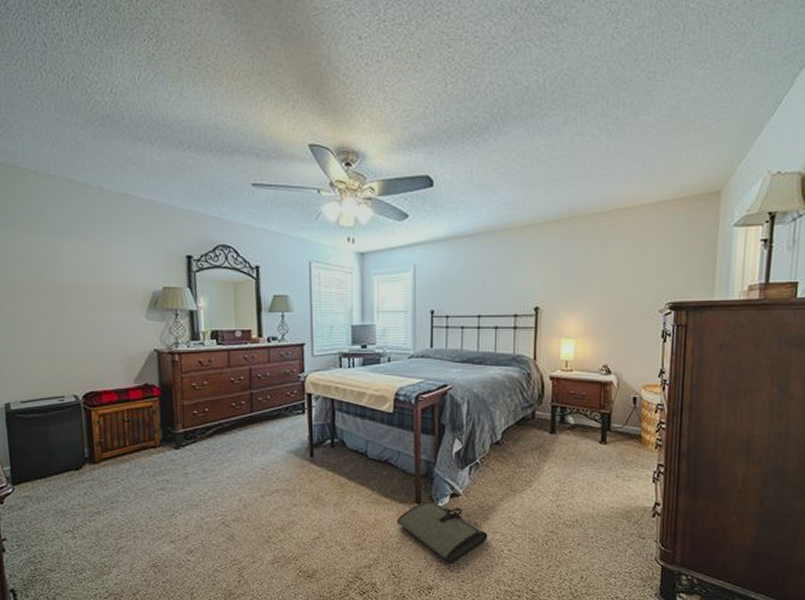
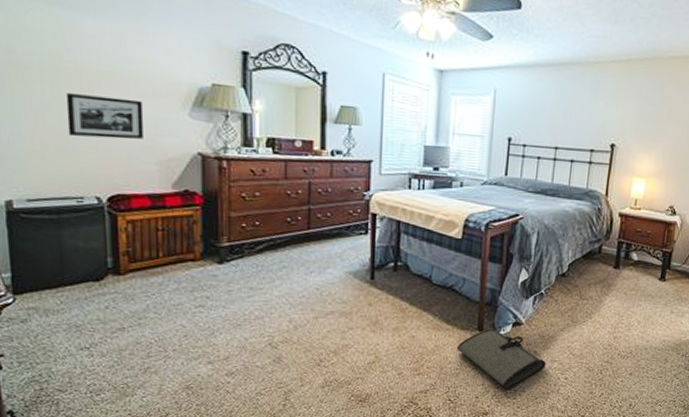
picture frame: none [48,306,109,344] -> present [65,92,144,139]

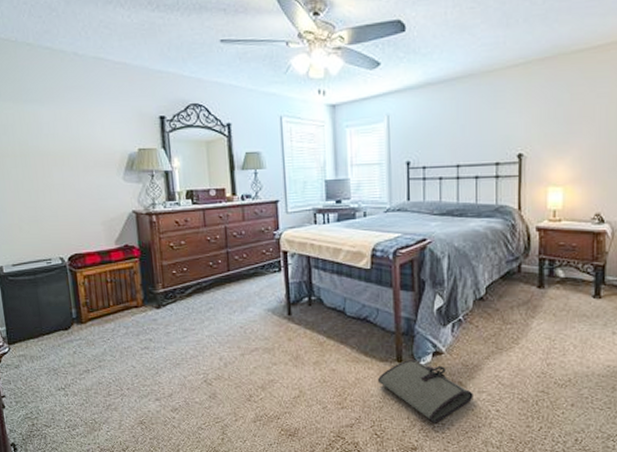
picture frame: present [65,92,144,139] -> none [32,171,90,209]

